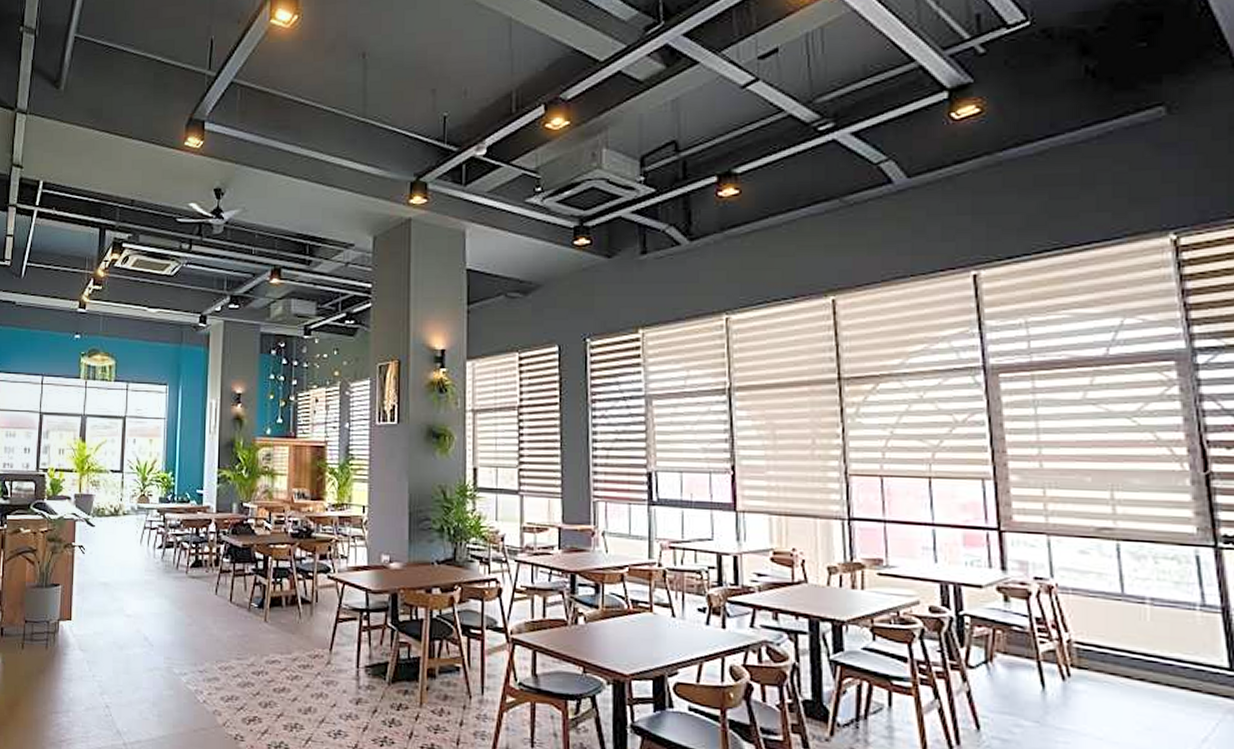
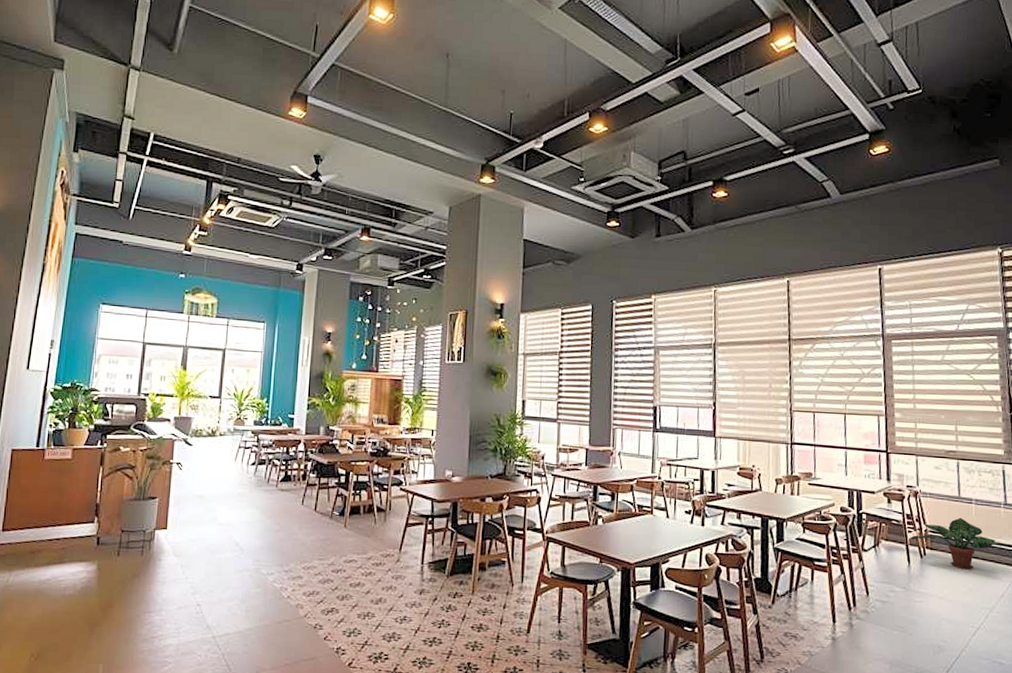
potted plant: none [1045,623,1203,700] -> present [911,517,1003,570]

